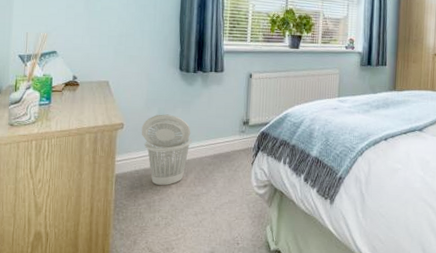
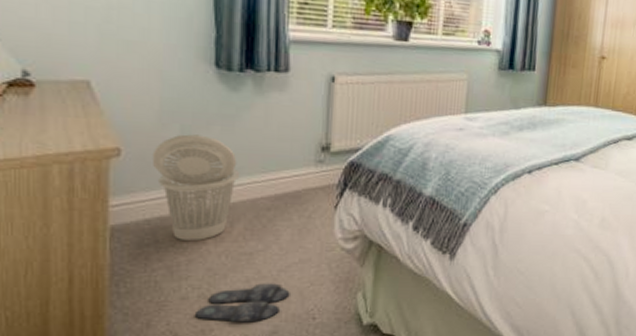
slippers: none [163,216,223,245] -> present [195,283,290,323]

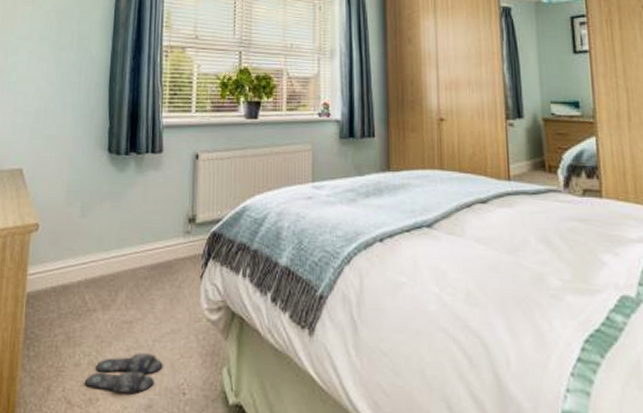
laundry basket: present [152,134,241,242] -> none [60,210,124,309]

